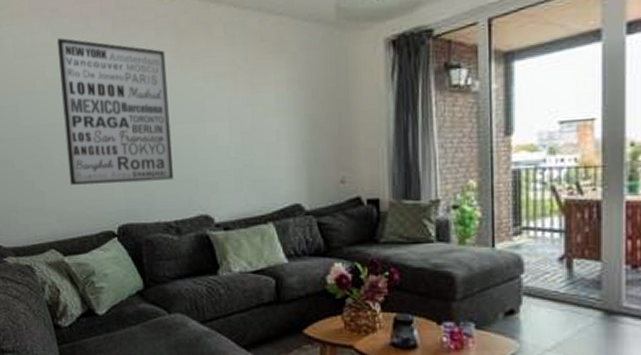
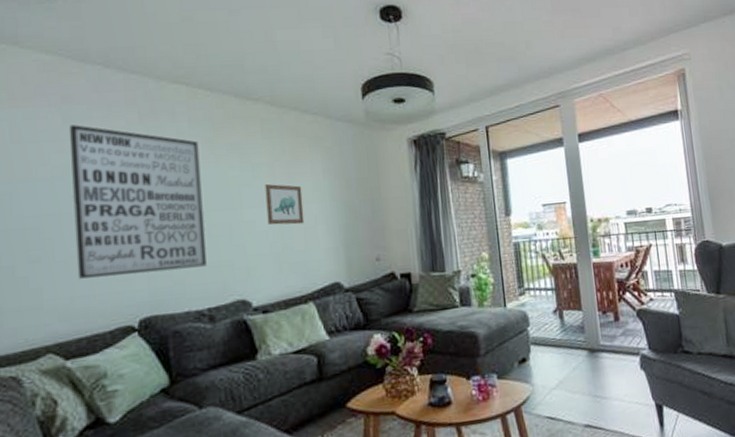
wall art: none [227,95,266,140] -> present [265,184,305,225]

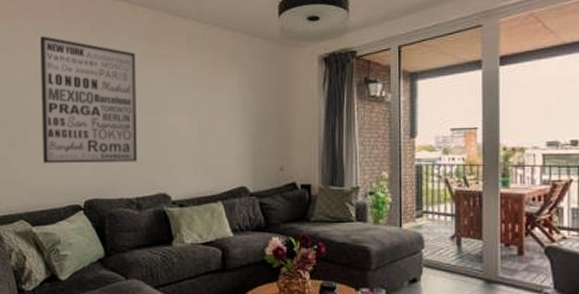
wall art: present [265,184,305,225] -> none [187,94,219,132]

